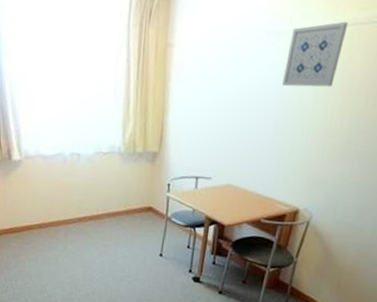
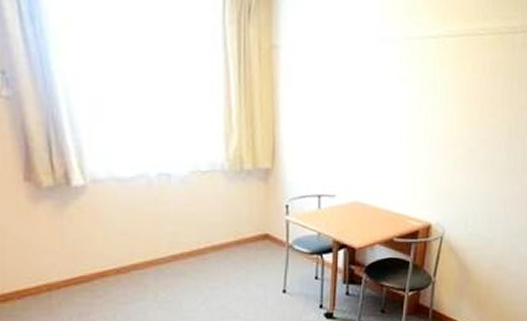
wall art: present [282,21,349,87] -> none [401,31,457,97]

